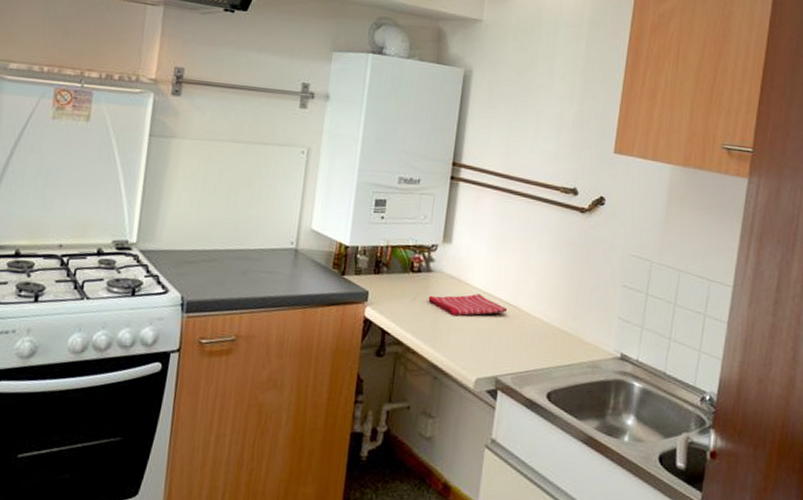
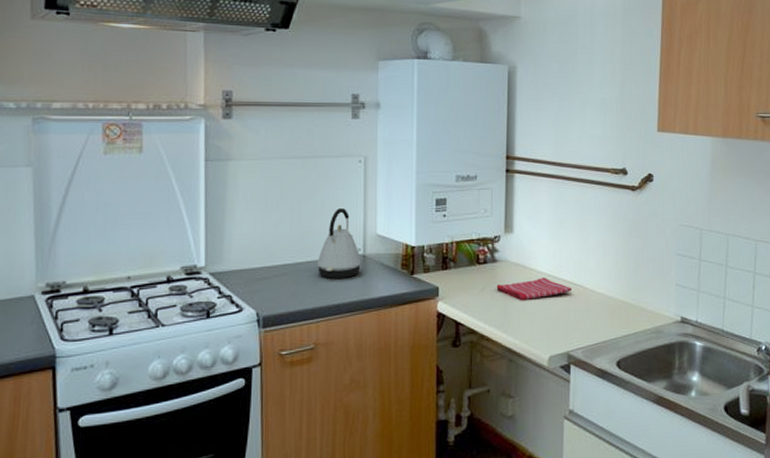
kettle: none [247,198,294,271] -> present [316,208,362,278]

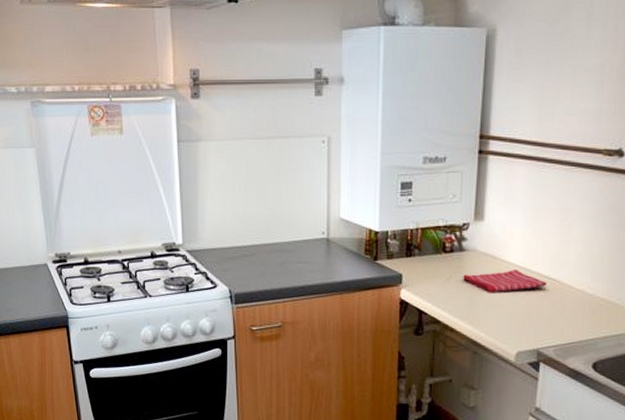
kettle: present [316,208,362,278] -> none [282,191,326,261]

